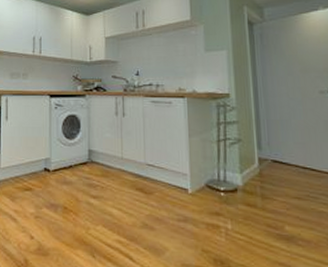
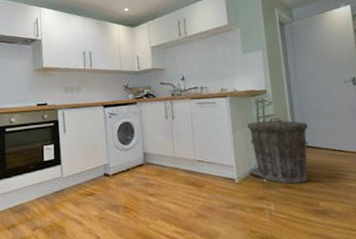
trash can: none [205,126,275,202] -> present [247,118,309,184]

